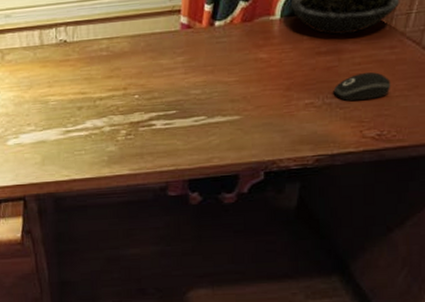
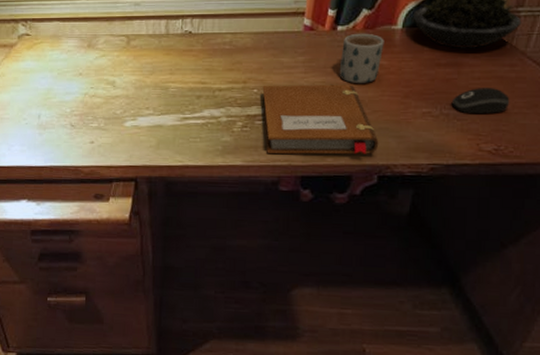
notebook: none [143,81,264,159] -> present [262,84,379,154]
mug: none [219,26,263,80] -> present [339,33,384,83]

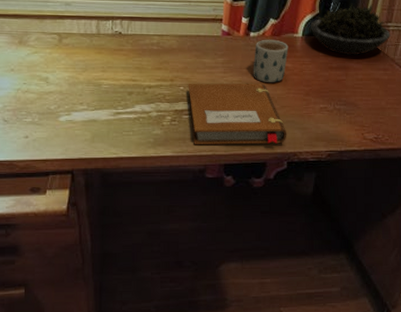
computer mouse: present [451,88,510,114] -> none [342,87,385,109]

